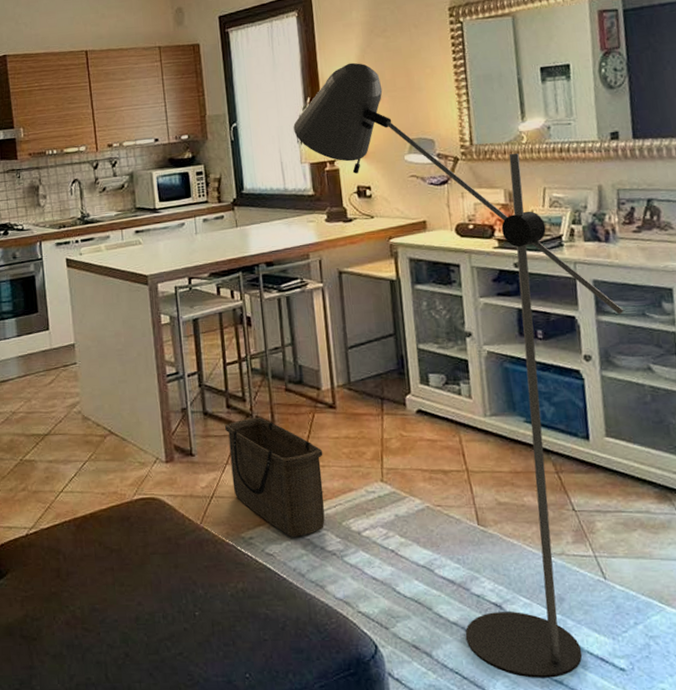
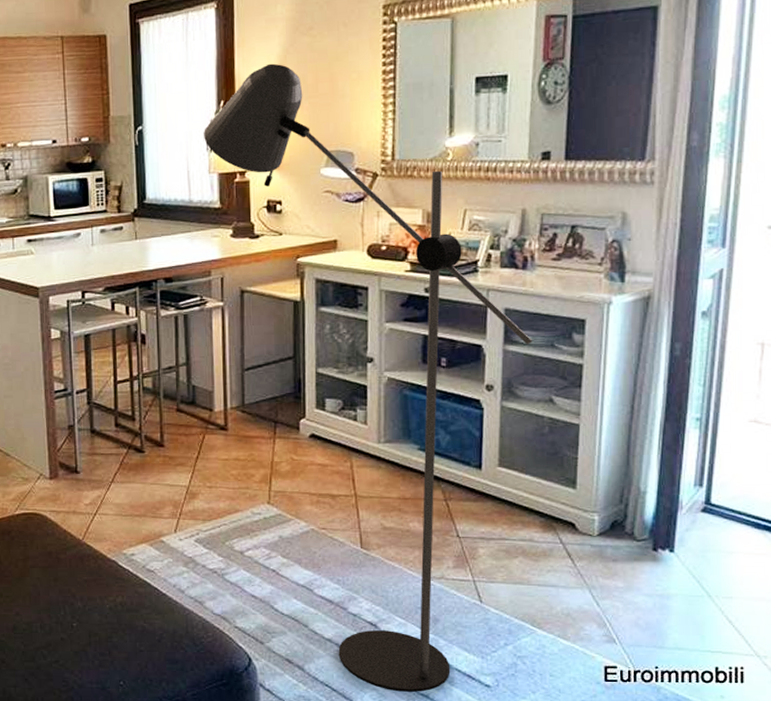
basket: present [224,416,325,537] -> none [111,436,211,554]

